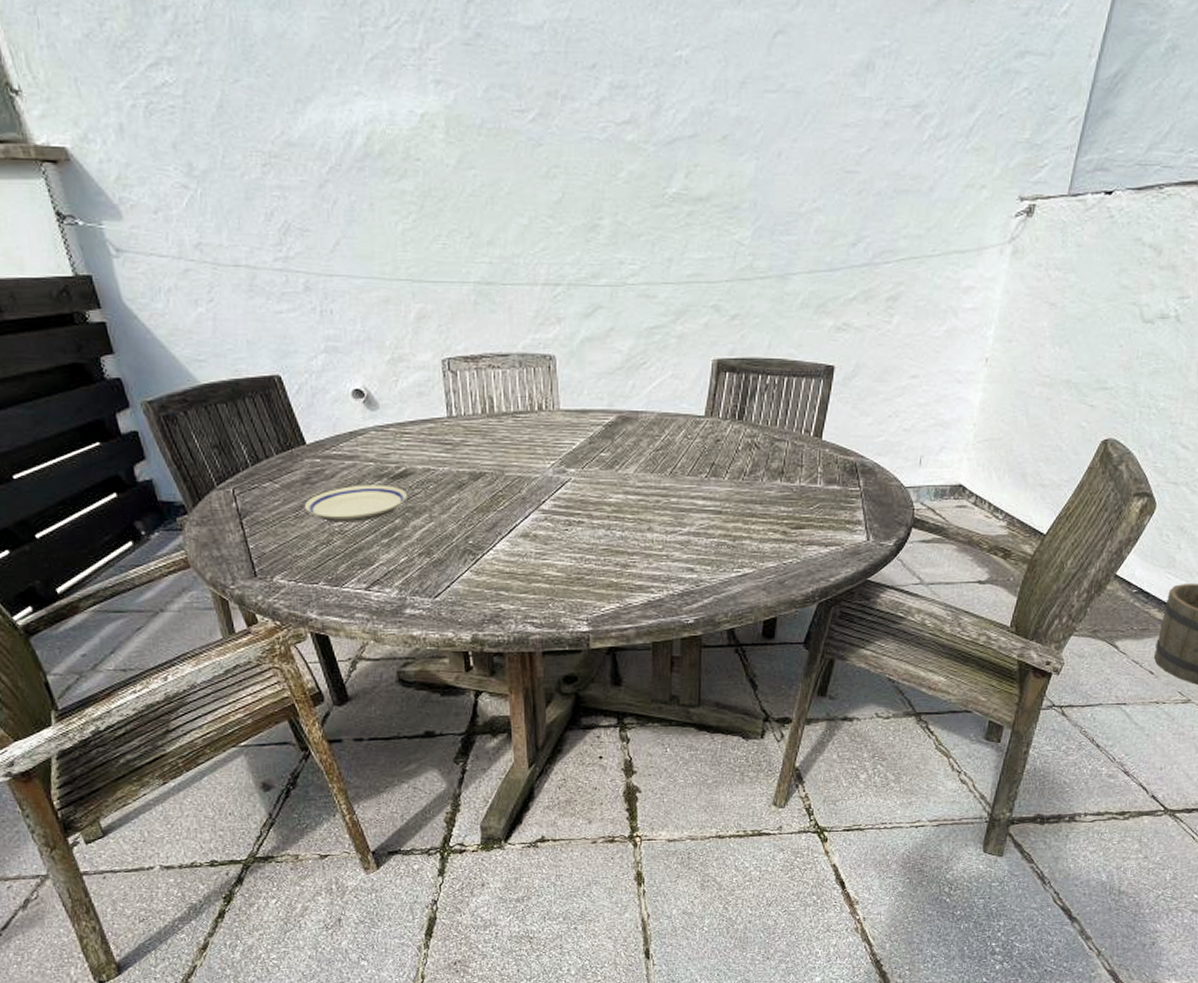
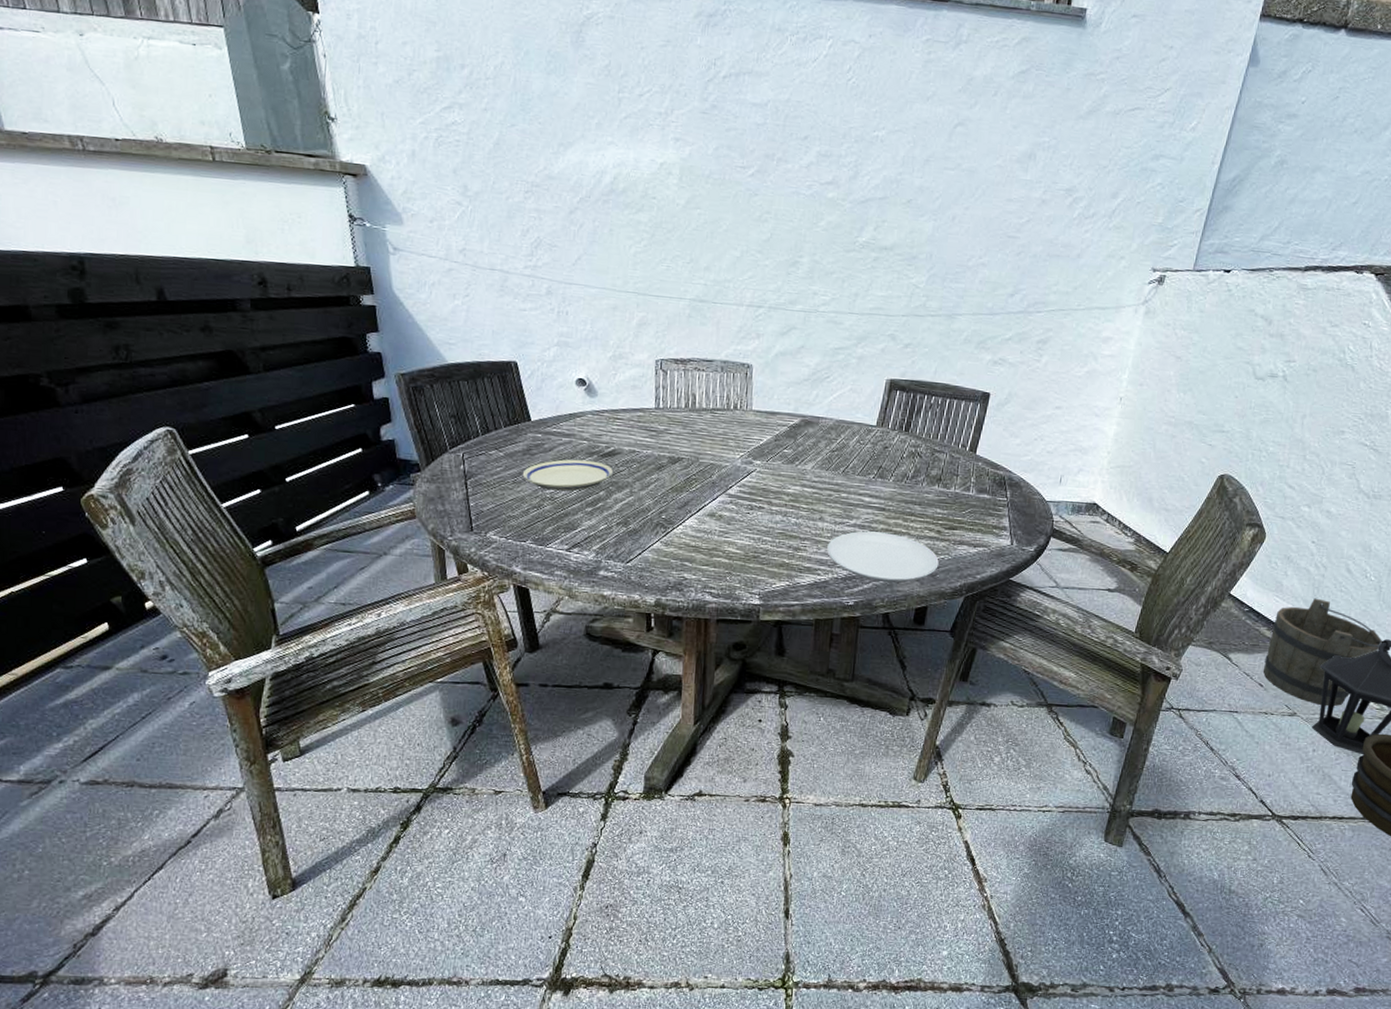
plate: none [659,539,787,594] -> present [827,531,939,583]

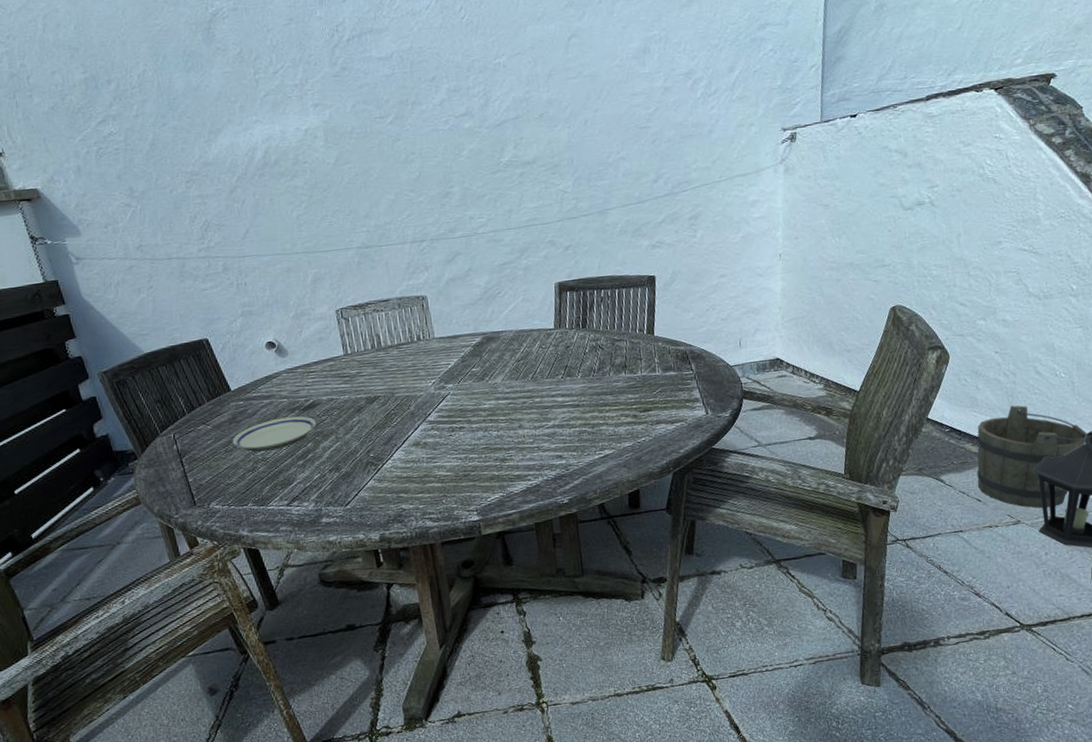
plate: present [827,531,939,583] -> none [532,426,642,475]

